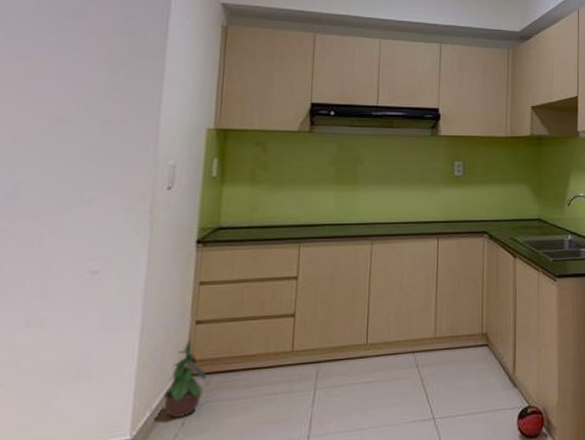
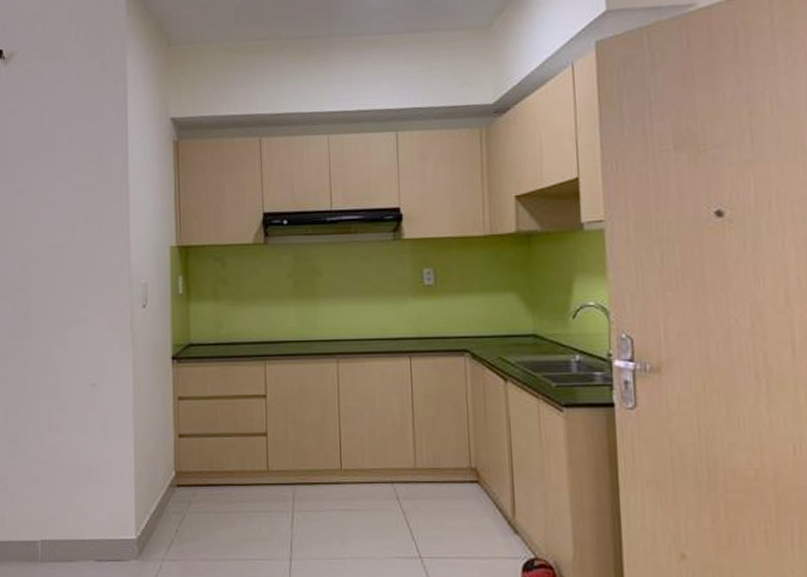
potted plant: present [164,339,207,418] -> none [159,451,193,524]

